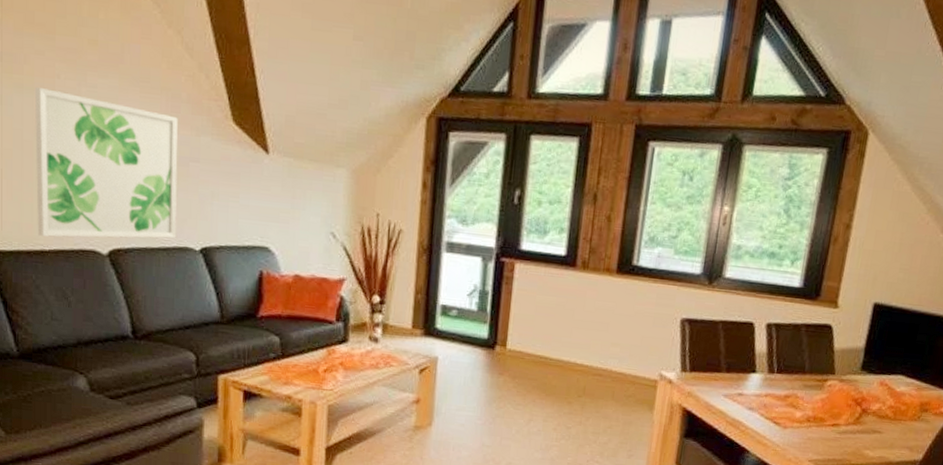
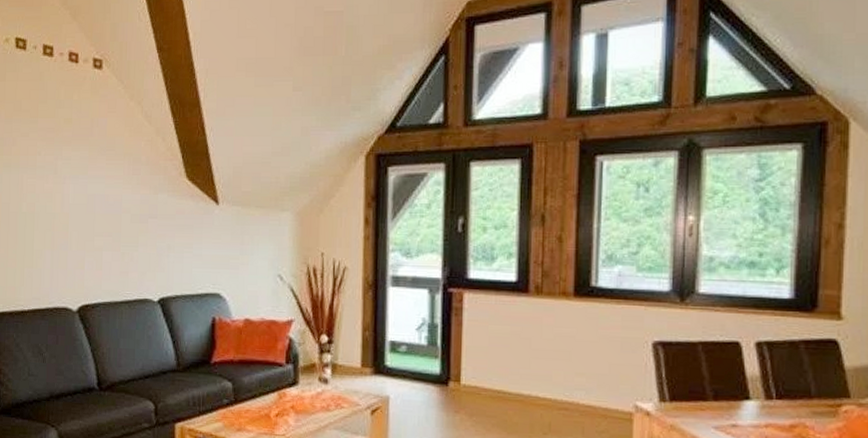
wall art: present [34,87,178,239] -> none [18,165,139,298]

